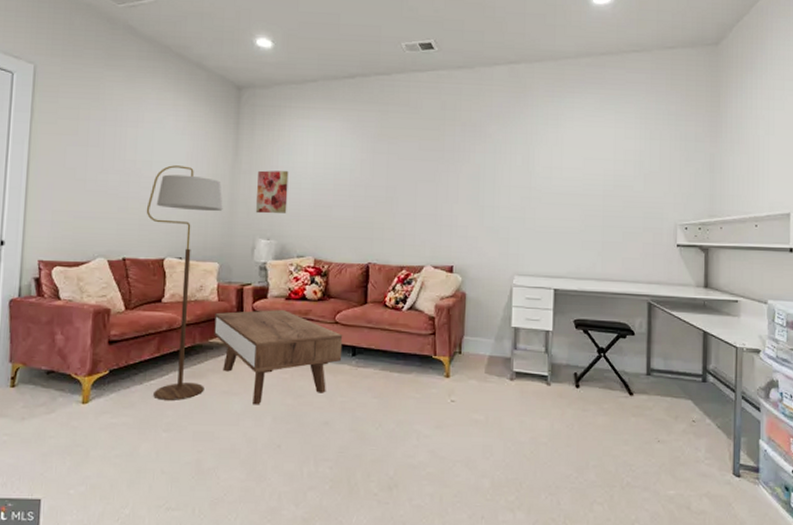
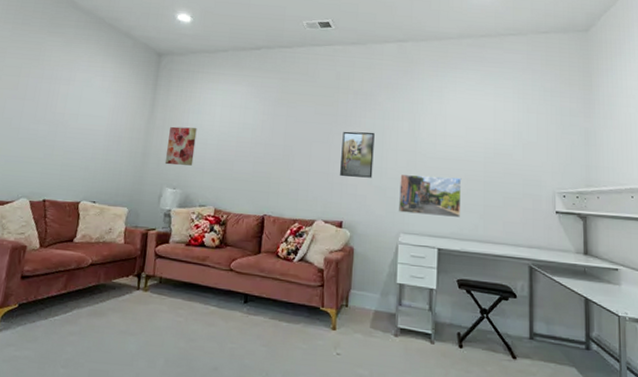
floor lamp: present [146,165,223,400] -> none [56,119,137,337]
coffee table: present [214,310,343,405] -> none [117,254,237,347]
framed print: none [449,167,485,218] -> present [340,131,375,178]
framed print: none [513,212,579,257] -> present [399,173,462,219]

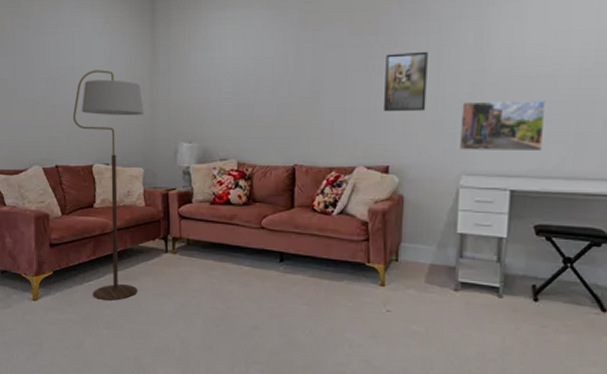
floor lamp: none [56,119,137,337] -> present [72,70,144,301]
wall art: present [164,126,197,166] -> none [175,69,208,116]

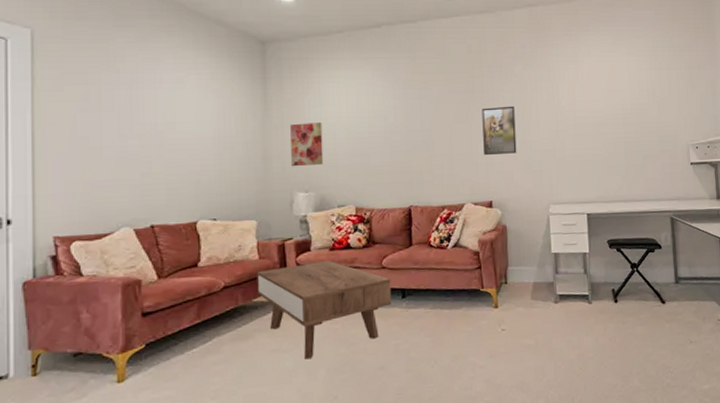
floor lamp: present [72,70,144,301] -> none [172,125,256,368]
coffee table: none [143,215,270,308] -> present [257,261,392,360]
wall art: none [175,69,208,116] -> present [290,123,324,167]
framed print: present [460,101,546,152] -> none [544,142,606,184]

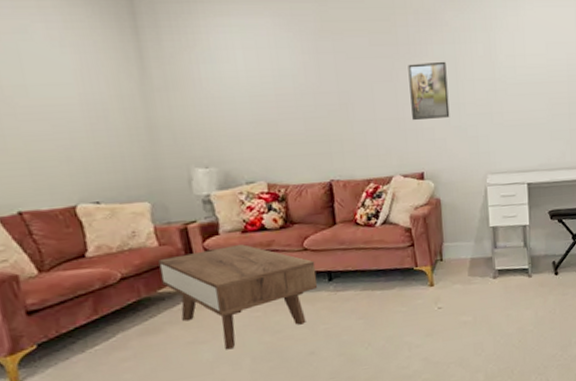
wall art: present [290,123,324,167] -> none [177,83,224,138]

